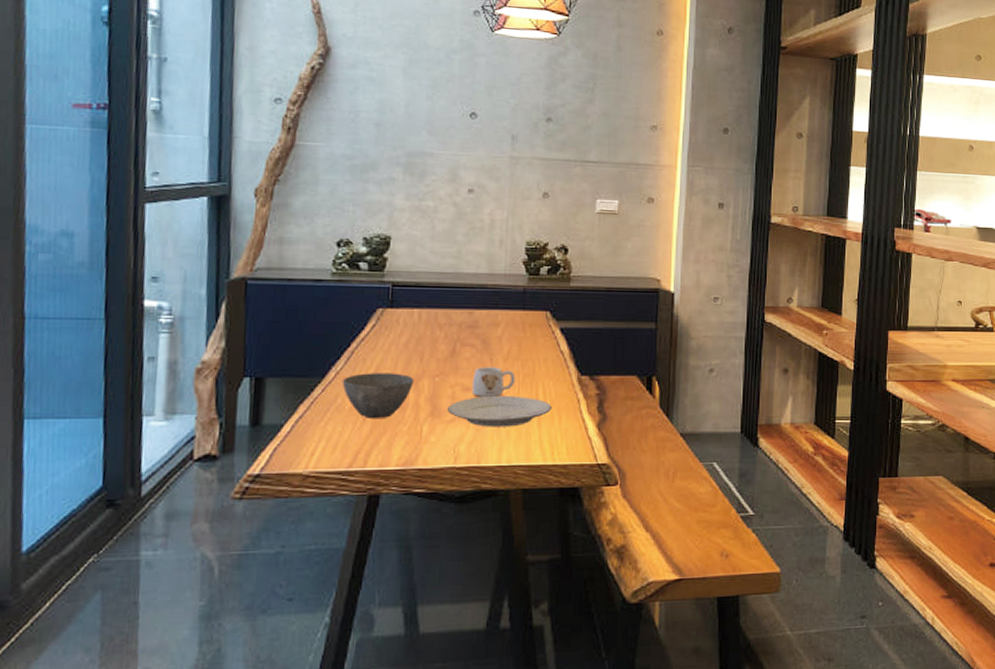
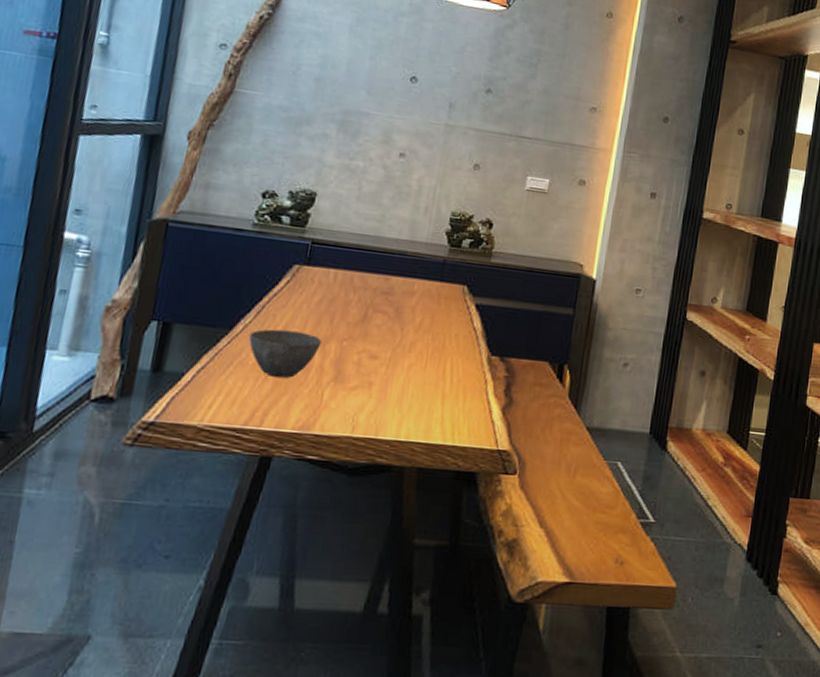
plate: present [446,395,552,427] -> none [350,365,458,402]
mug: present [471,367,516,398] -> none [378,335,425,369]

